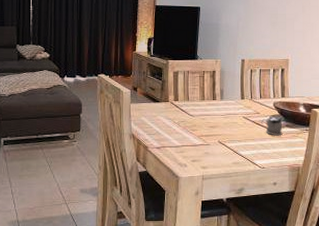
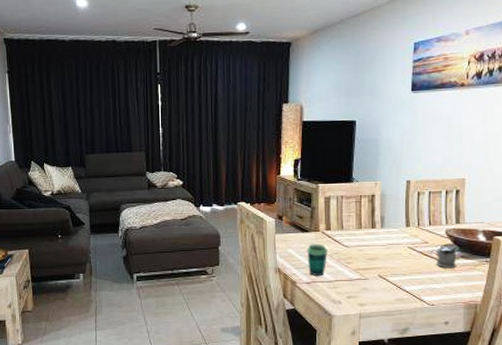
cup: none [158,113,175,141] -> present [307,244,328,276]

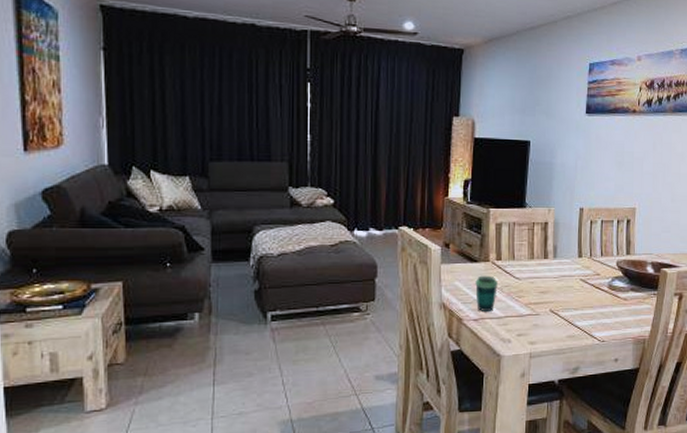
tea glass holder: present [430,248,457,269] -> none [602,280,627,302]

